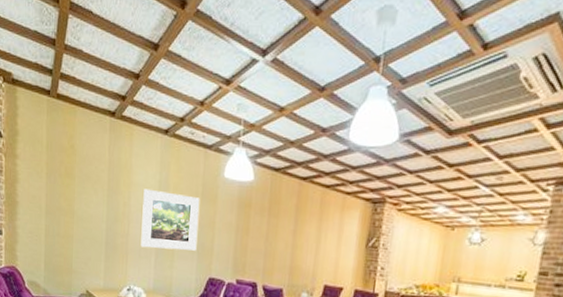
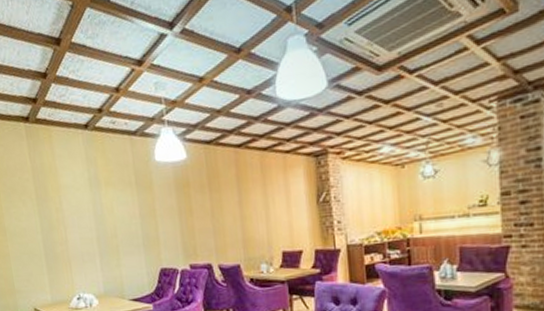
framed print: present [141,188,200,251] -> none [74,187,142,251]

